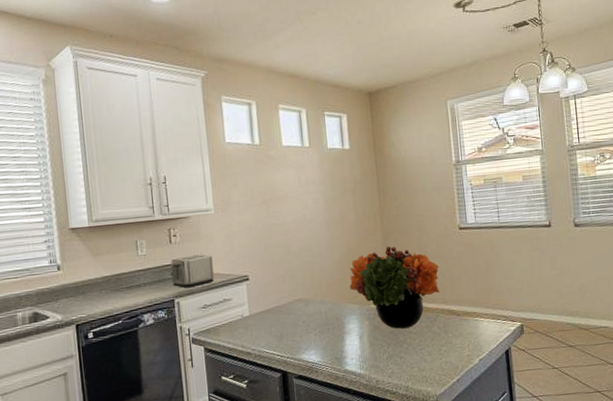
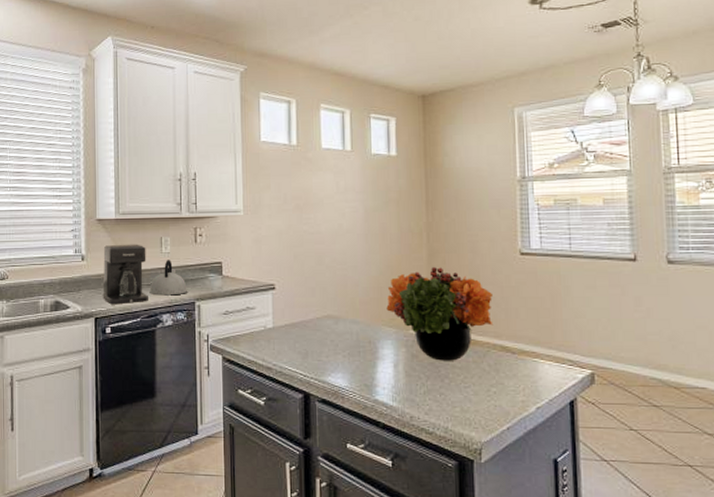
coffee maker: none [79,249,130,311] -> present [103,244,150,305]
kettle: none [129,262,166,297] -> present [149,260,187,296]
toaster: present [170,254,214,288] -> none [193,256,239,292]

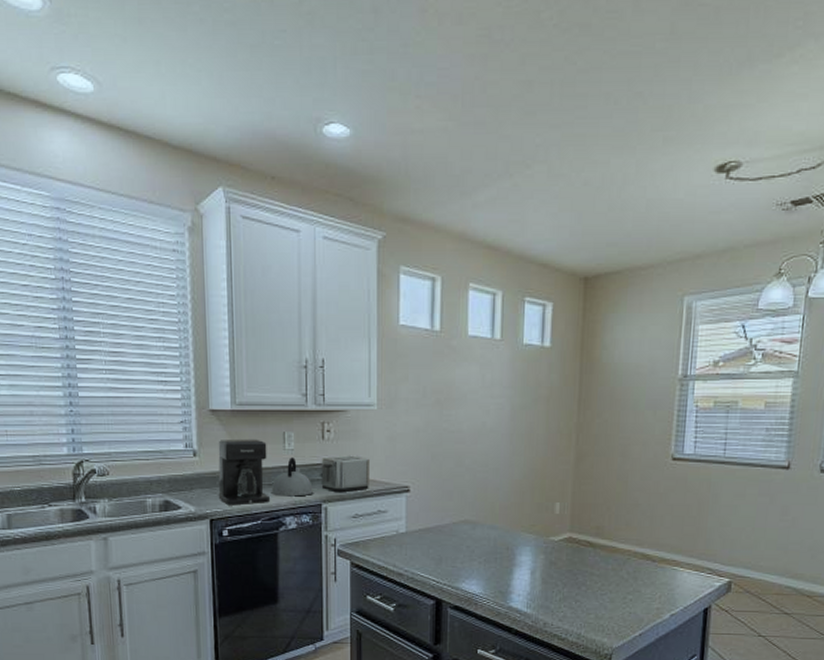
toaster: none [193,256,239,292] -> present [320,455,371,493]
flower arrangement: present [386,266,493,361] -> none [527,470,639,569]

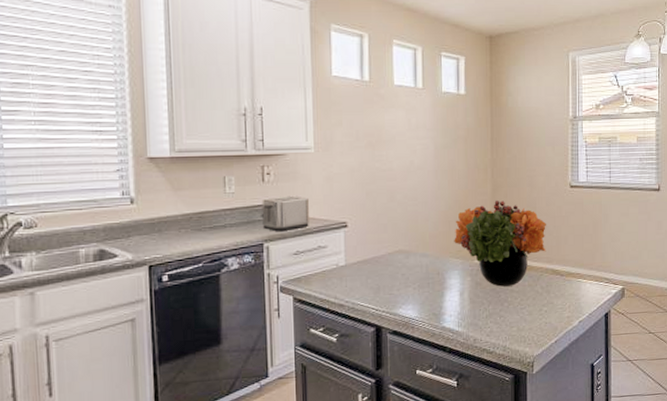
coffee maker: present [218,438,271,506] -> none [156,184,212,251]
kettle: present [271,457,313,497] -> none [212,200,254,239]
flower arrangement: none [527,470,639,569] -> present [454,200,546,287]

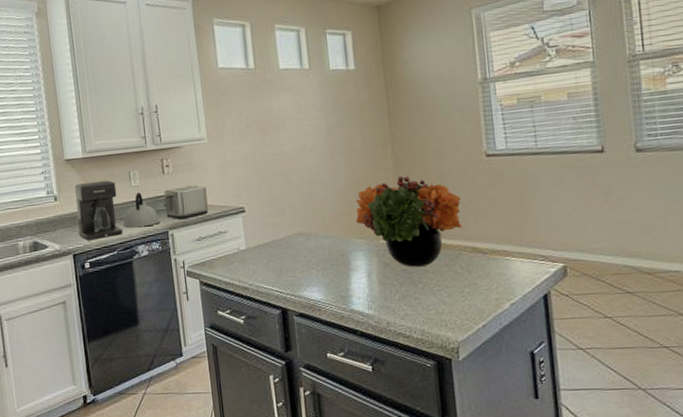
coffee maker: none [156,184,212,251] -> present [74,180,124,241]
kettle: none [212,200,254,239] -> present [123,193,160,228]

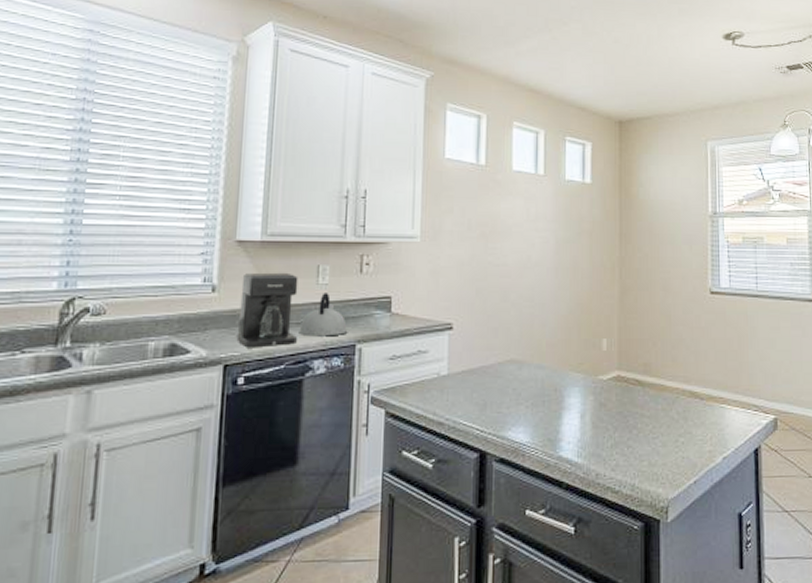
toaster: present [163,185,209,220] -> none [355,290,412,332]
flower arrangement: present [356,175,463,267] -> none [575,304,683,410]

